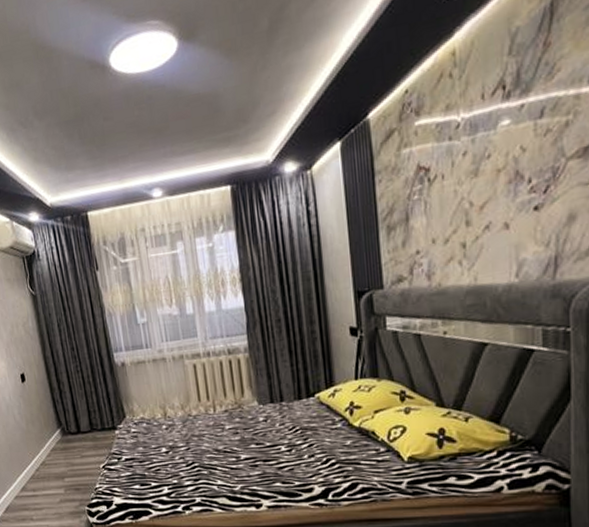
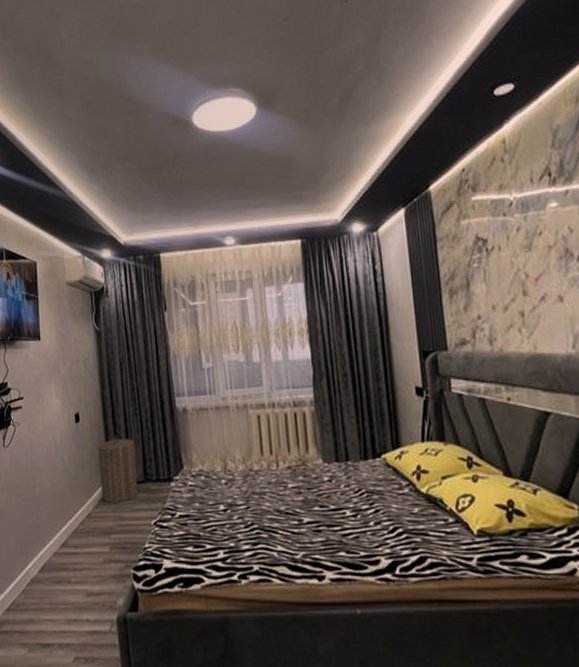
laundry hamper: none [44,392,86,452] -> present [97,436,138,504]

